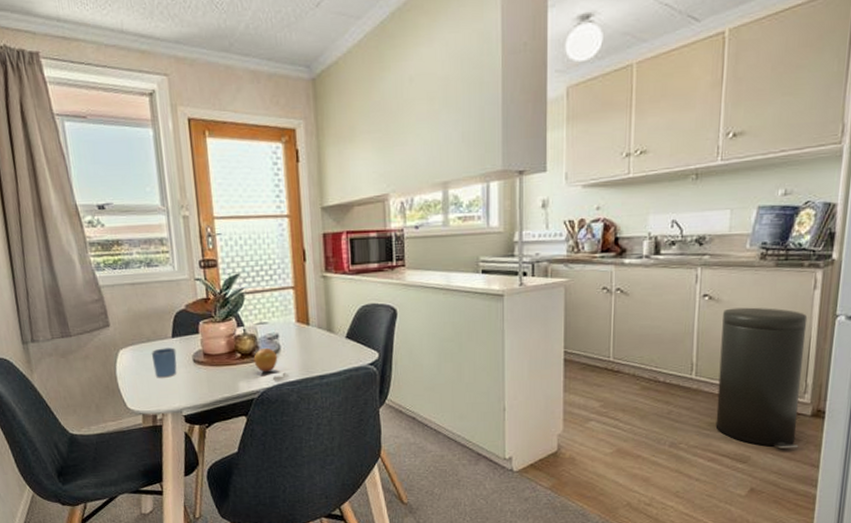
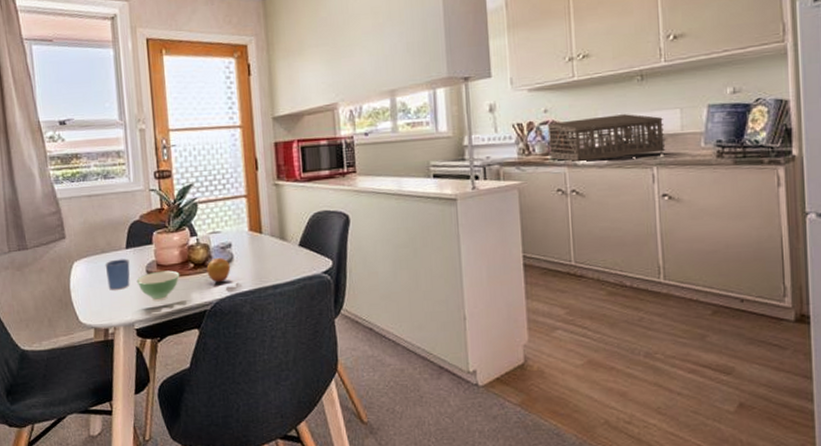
bowl: none [183,359,227,390] -> present [136,270,180,302]
dish rack: none [598,213,713,262] -> present [547,114,666,164]
pedal bin: present [715,307,808,449] -> none [685,206,787,358]

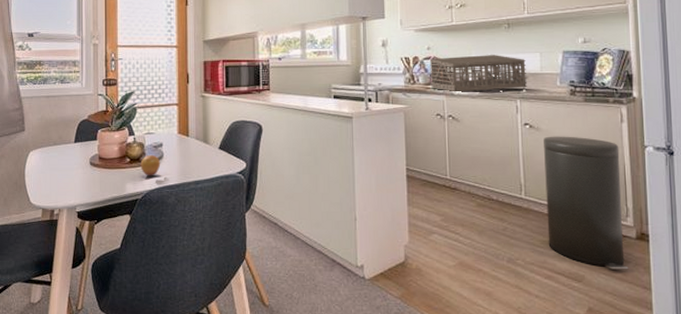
mug: present [105,259,130,291] -> none [56,151,76,178]
bowl: present [136,270,180,302] -> none [81,163,118,189]
pedal bin: none [685,206,787,358] -> present [544,136,629,270]

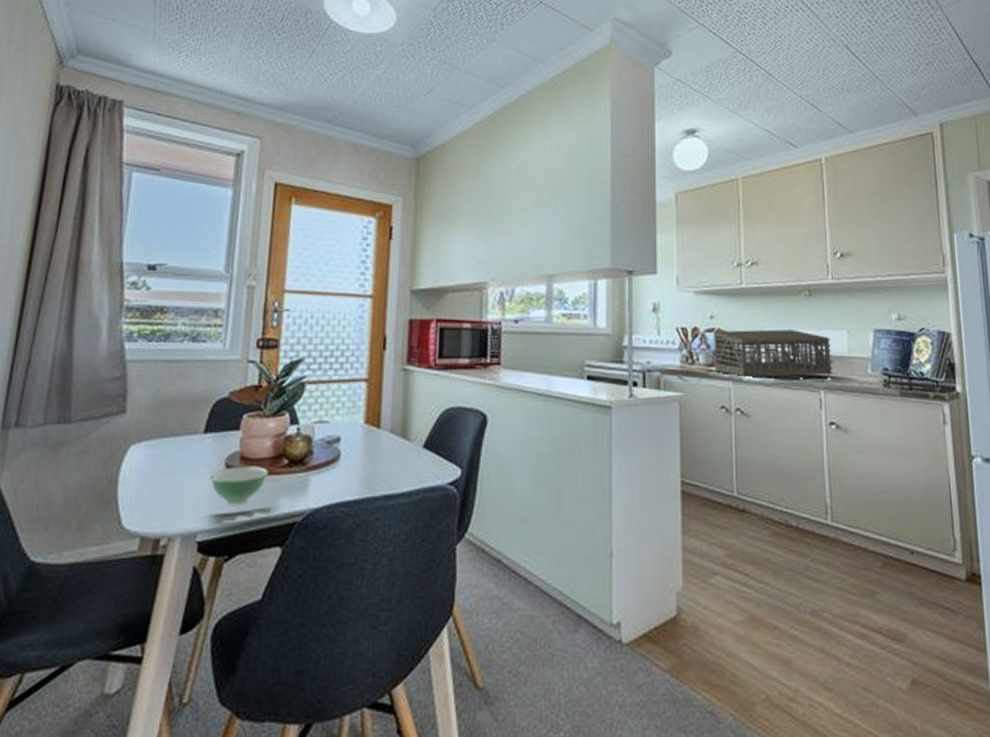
bowl: none [81,163,118,189] -> present [210,465,269,507]
fruit: present [140,154,161,176] -> none [304,453,336,487]
pedal bin: present [544,136,629,270] -> none [853,440,959,624]

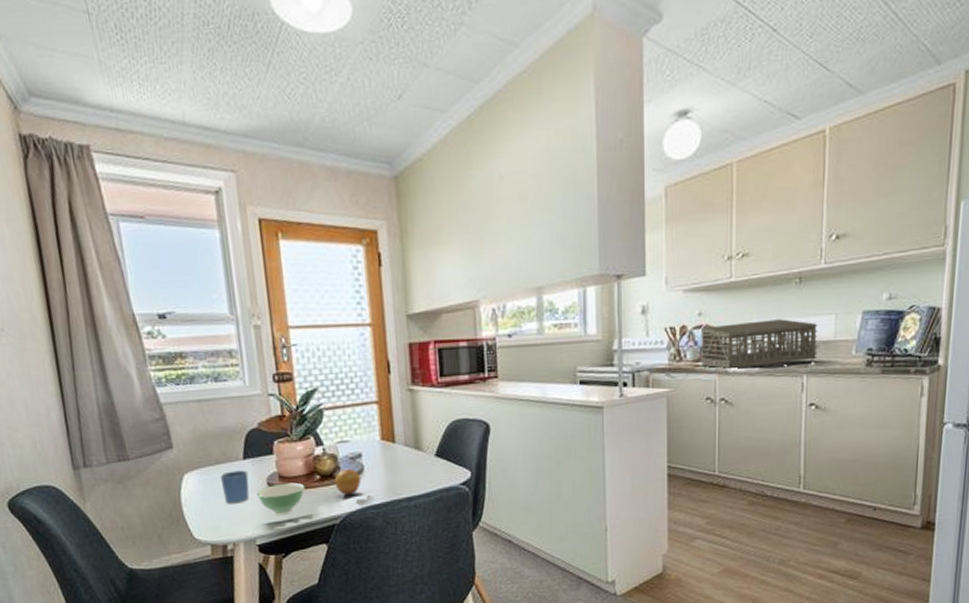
mug: none [170,446,206,489] -> present [220,470,250,506]
fruit: none [304,453,336,487] -> present [334,468,362,496]

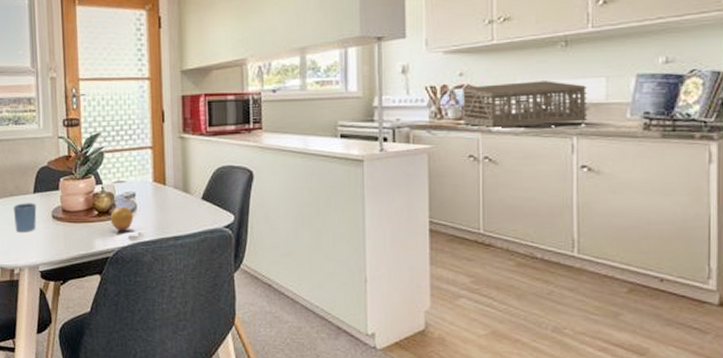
bowl: present [256,482,305,516] -> none [42,216,84,246]

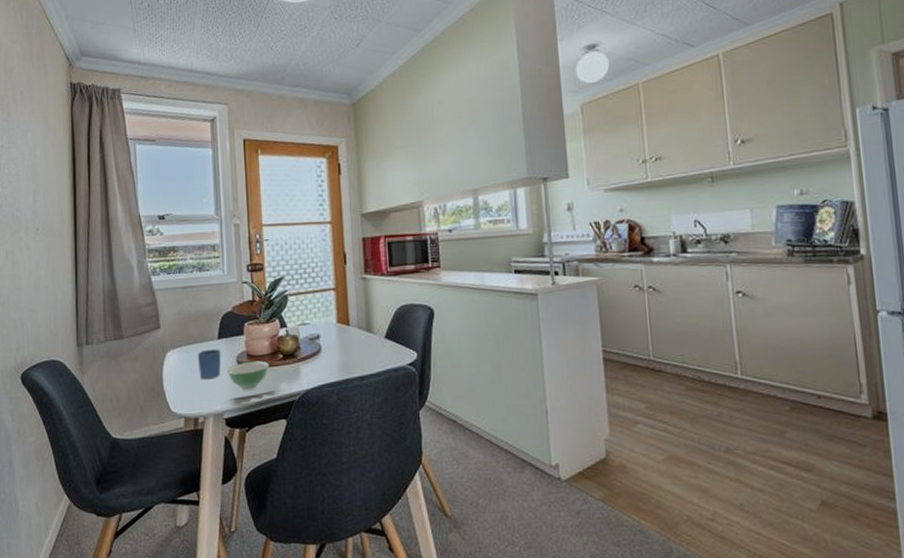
bowl: none [42,216,84,246] -> present [227,361,269,392]
fruit: present [110,206,134,231] -> none [295,348,319,374]
dish rack: present [461,81,588,130] -> none [623,213,738,261]

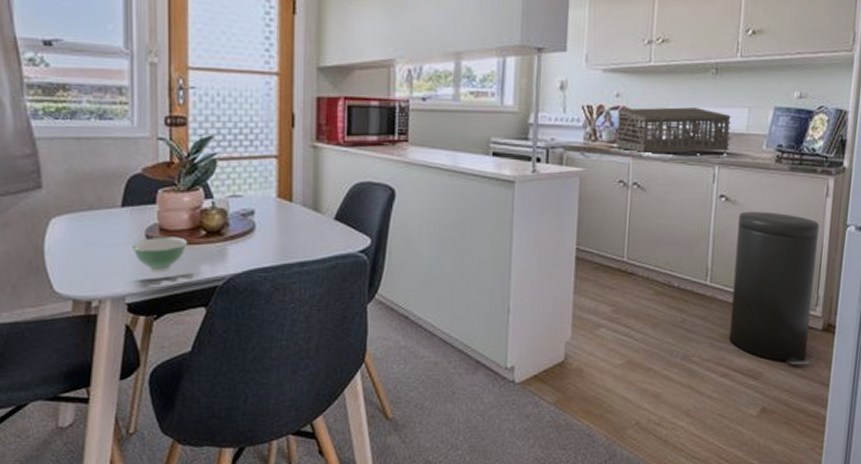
mug: present [197,349,221,381] -> none [92,219,125,257]
dish rack: none [623,213,738,261] -> present [616,107,731,155]
pedal bin: none [759,303,866,455] -> present [729,211,820,365]

